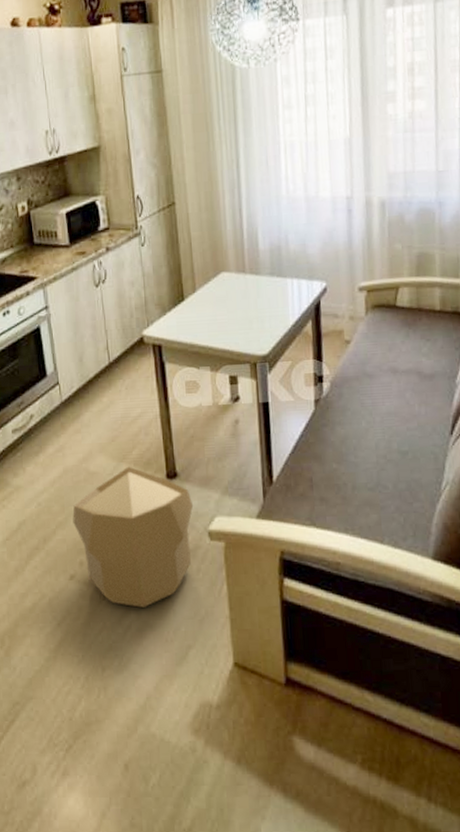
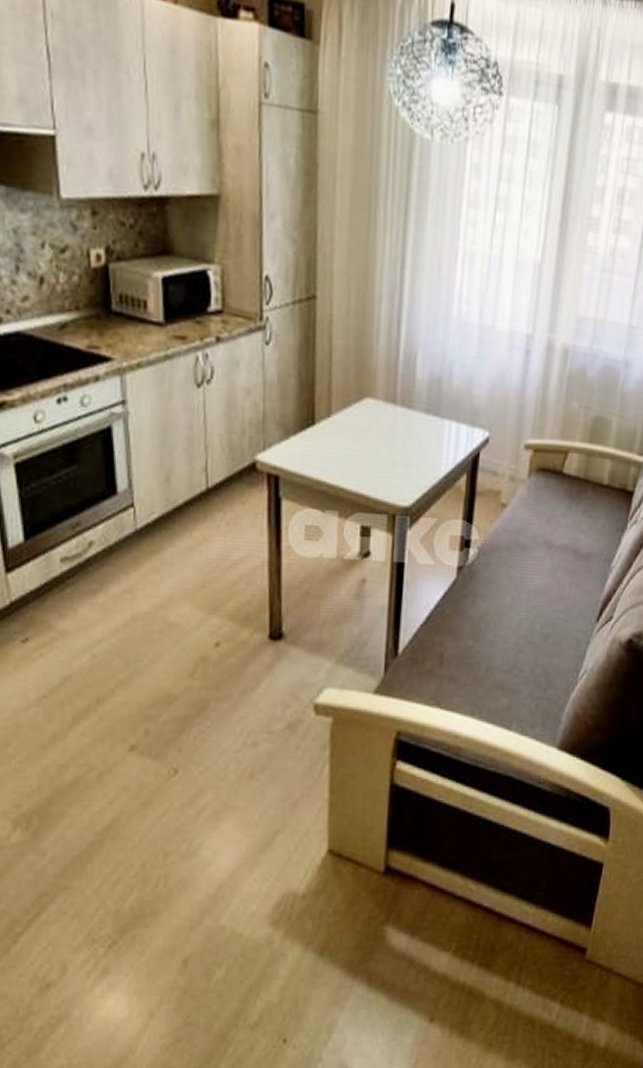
pouf: present [72,466,194,608] -> none [139,620,300,787]

